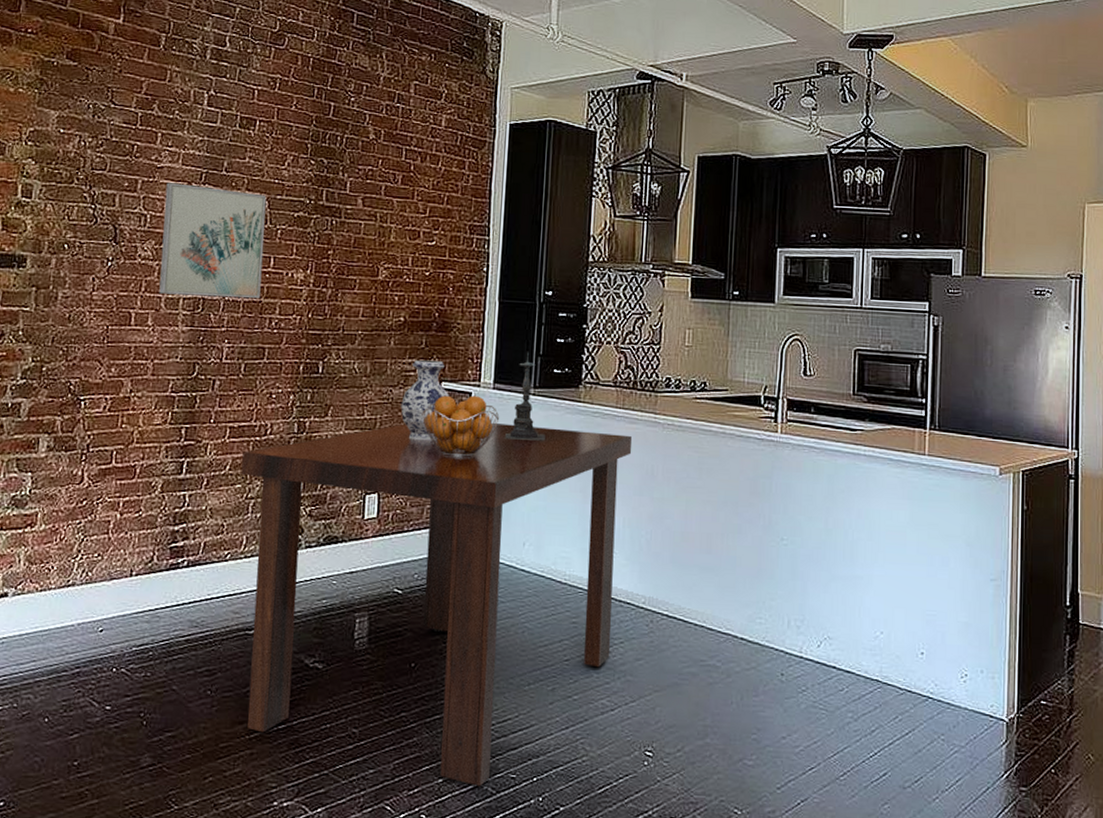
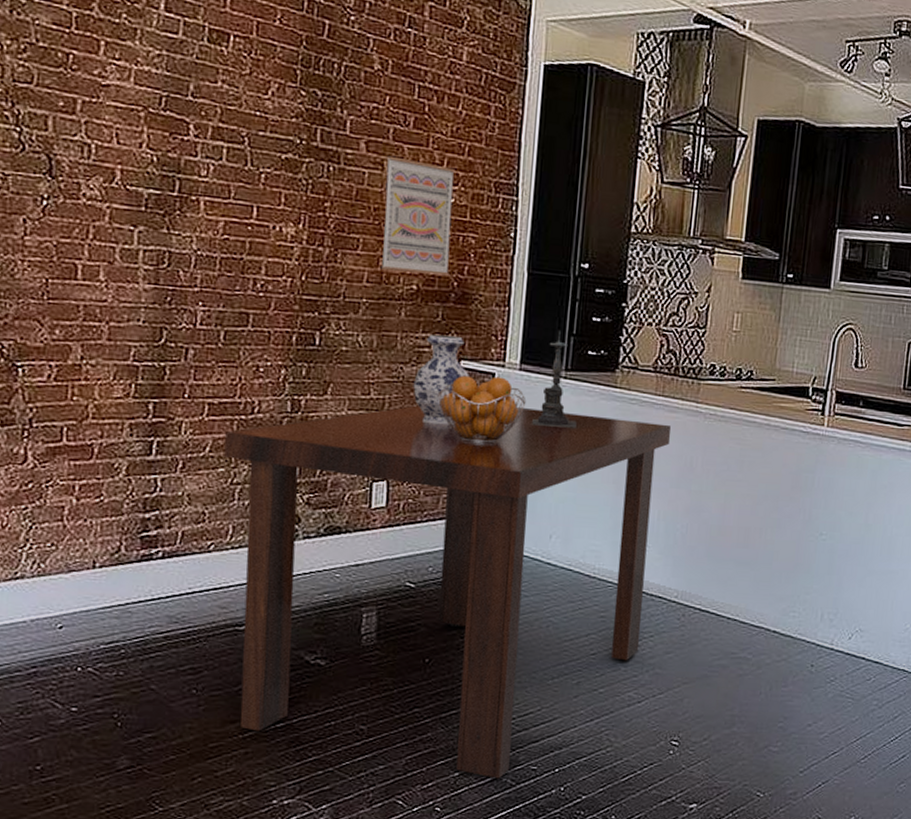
wall art: present [159,182,267,299] -> none [112,105,246,255]
wall art: none [373,208,436,308] -> present [380,155,455,276]

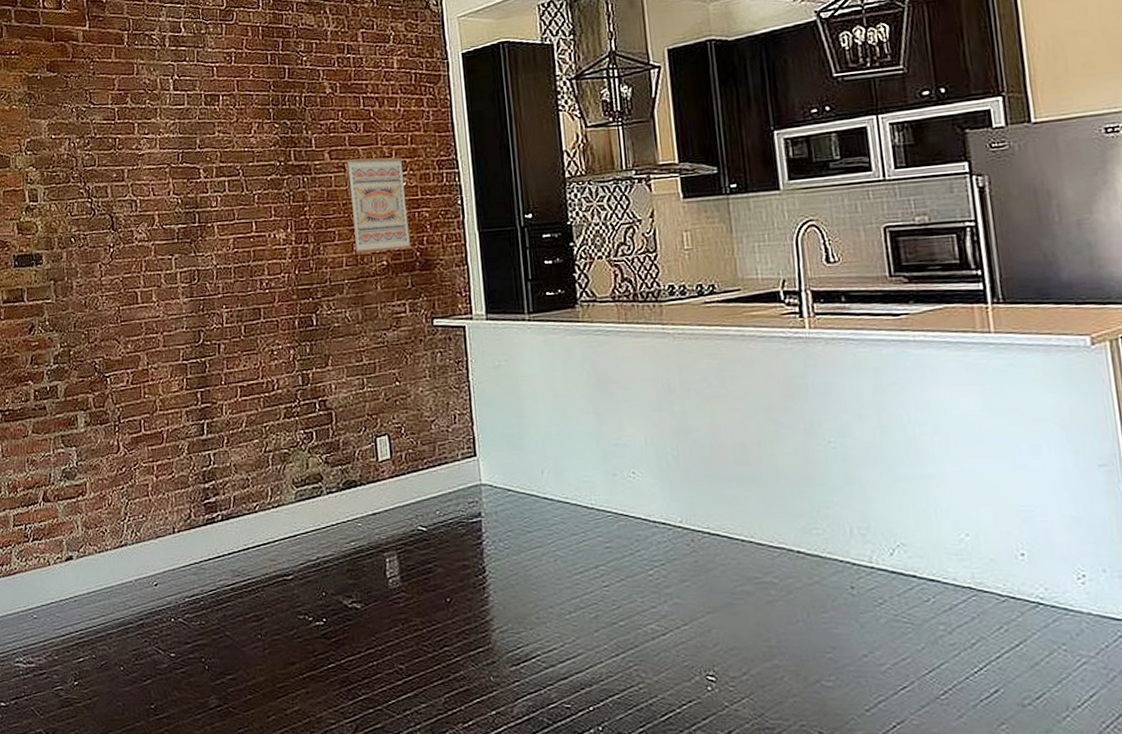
dining table: present [224,405,672,779] -> none [255,350,652,717]
vase: present [413,334,470,425] -> none [396,298,443,380]
fruit basket: present [437,375,527,444] -> none [418,328,498,392]
candle holder: present [531,330,577,428] -> none [505,278,548,370]

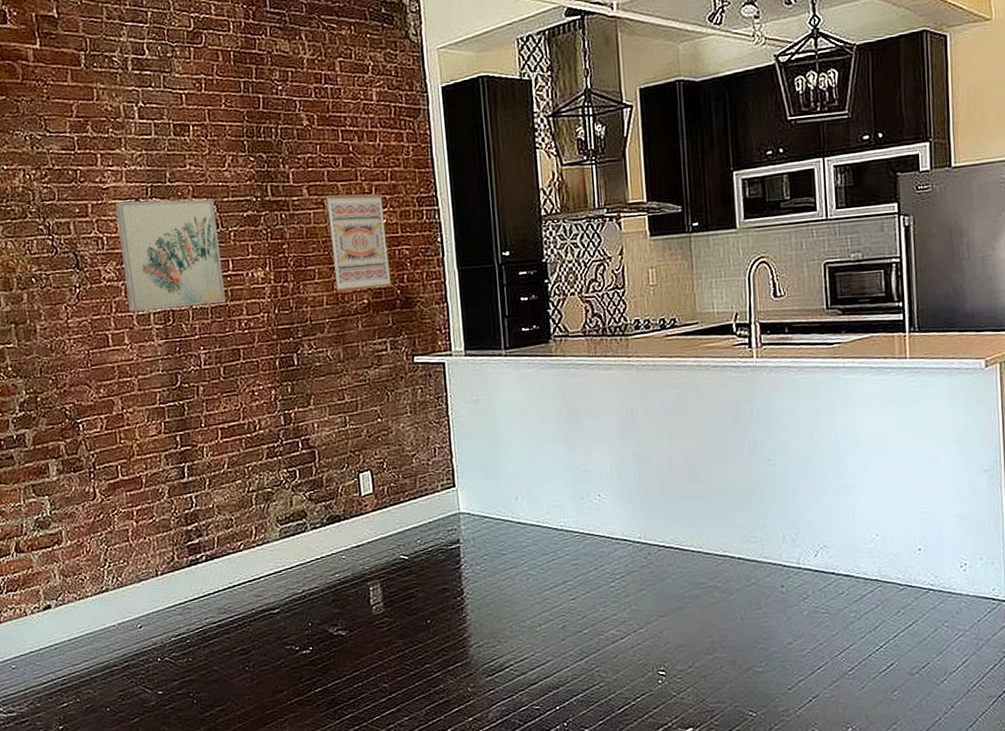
wall art: none [149,164,248,271] -> present [115,199,226,312]

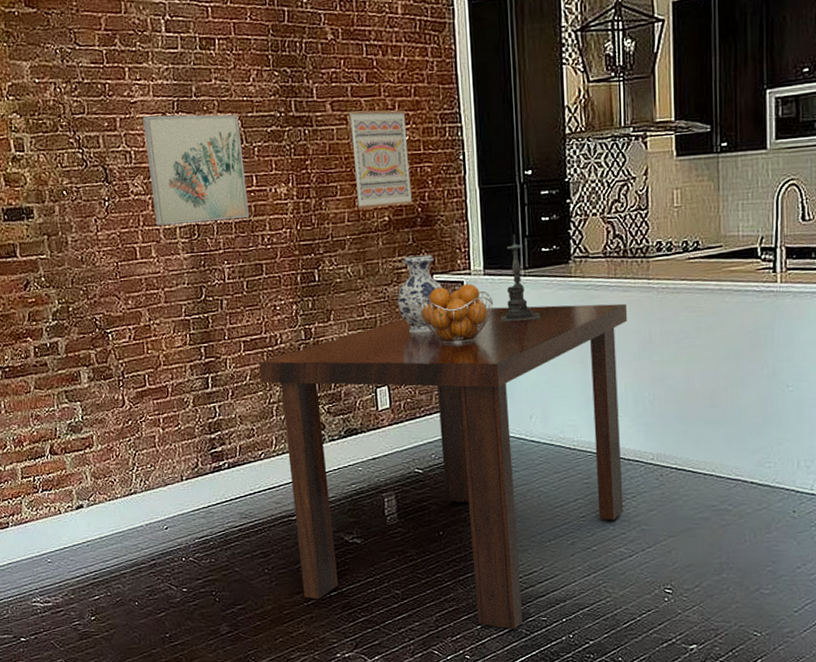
dining table: none [237,381,614,720] -> present [259,303,628,629]
vase: none [378,336,424,416] -> present [397,254,442,333]
fruit basket: none [399,364,476,426] -> present [418,283,494,344]
candle holder: none [482,315,523,403] -> present [500,234,540,323]

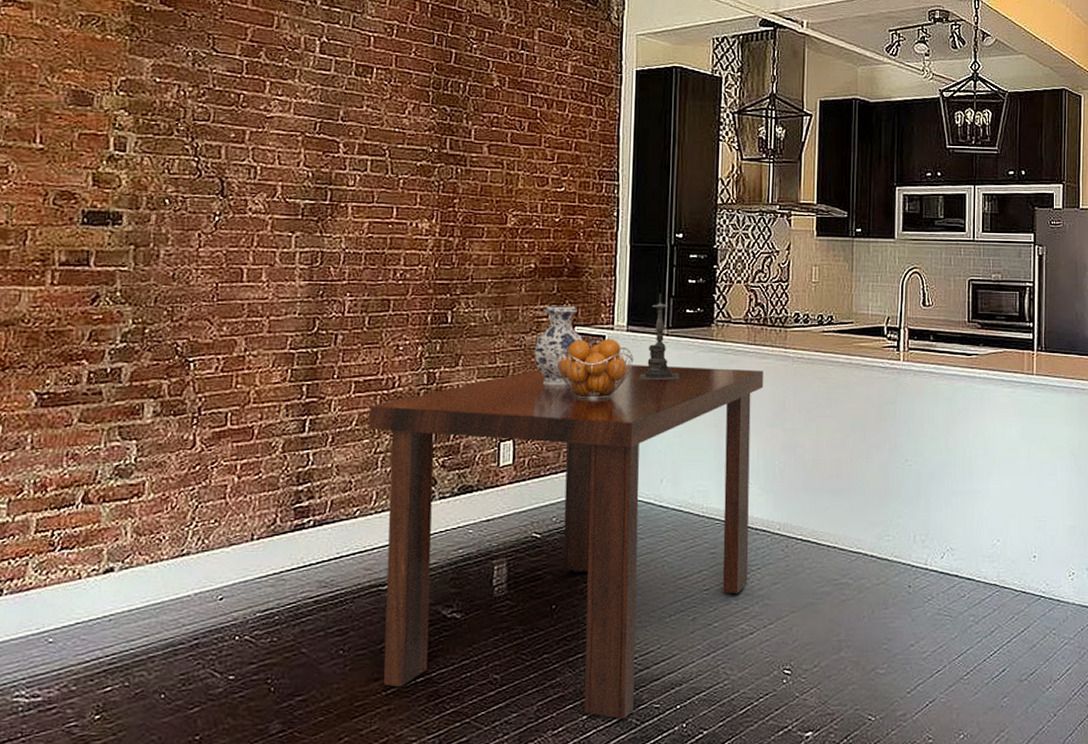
wall art: present [142,114,249,226] -> none [273,133,387,250]
wall art: present [348,109,413,208] -> none [503,156,564,254]

